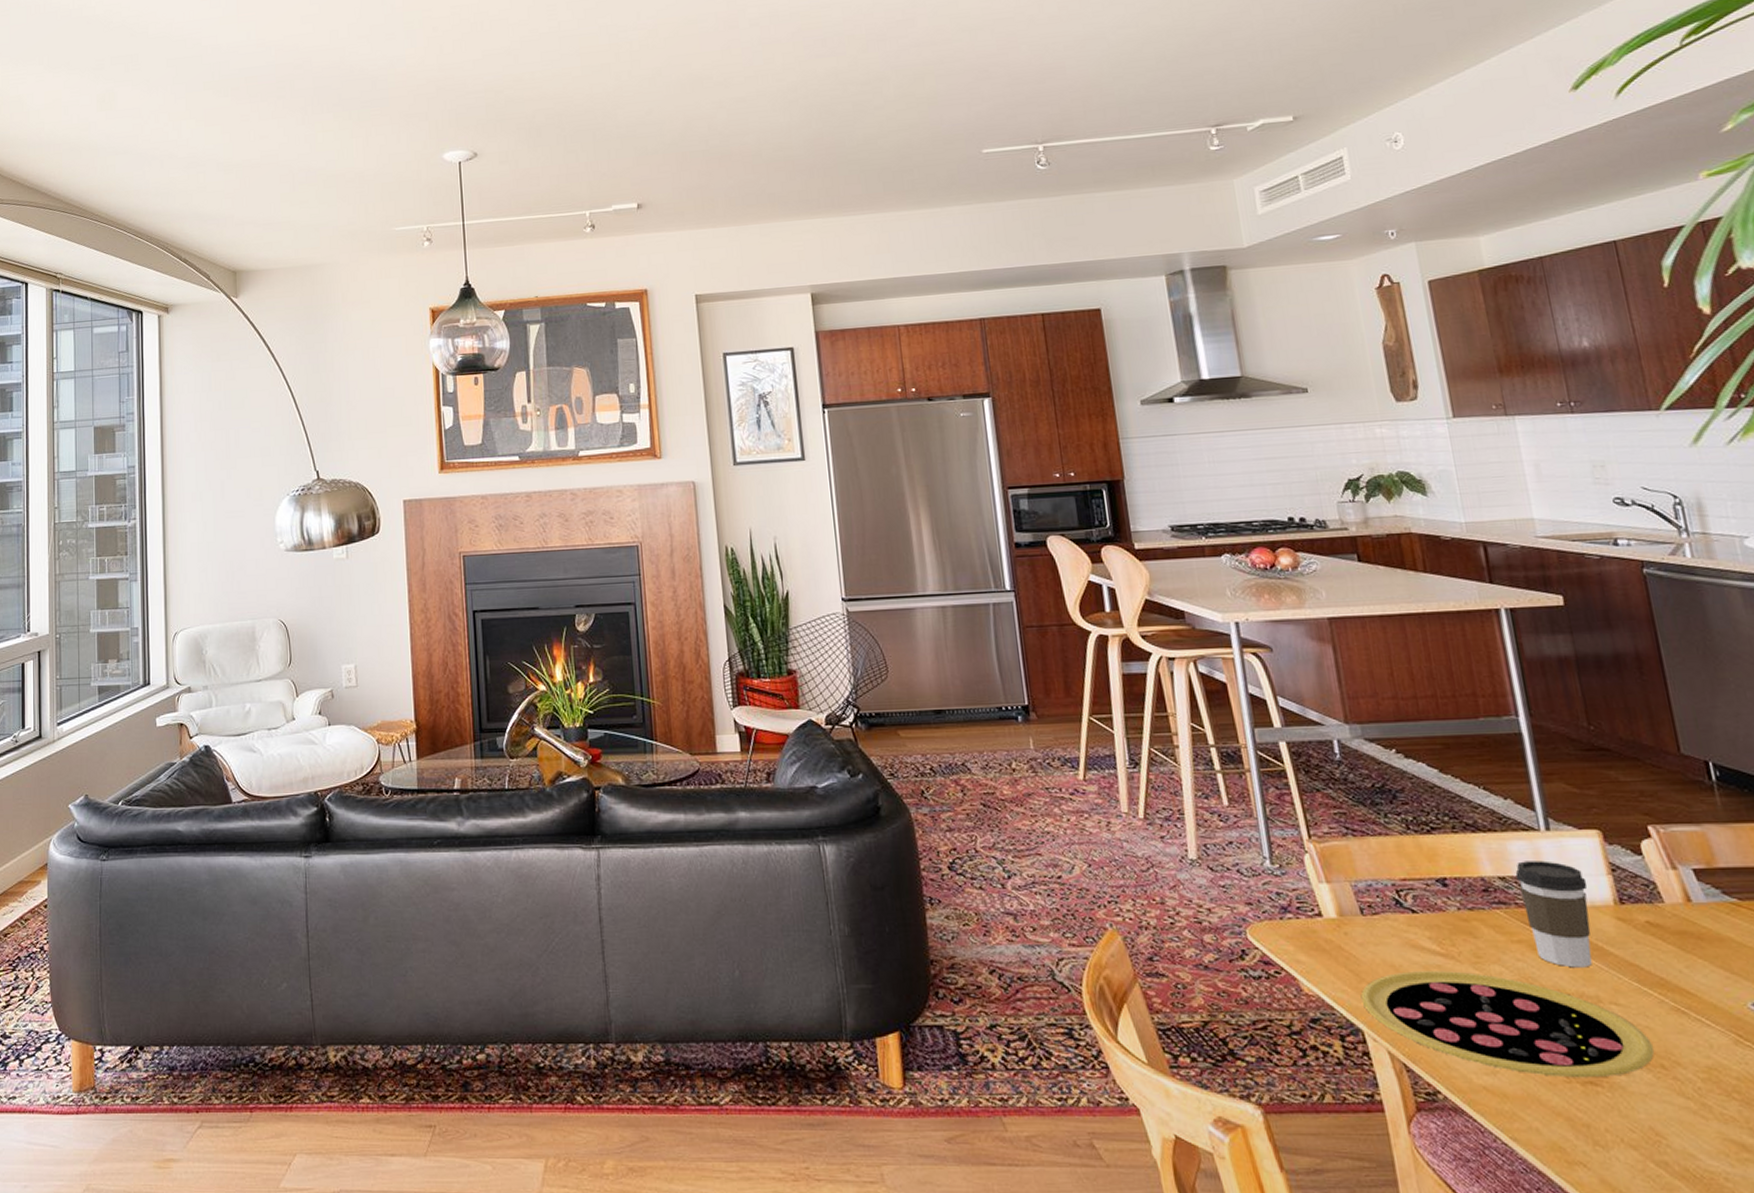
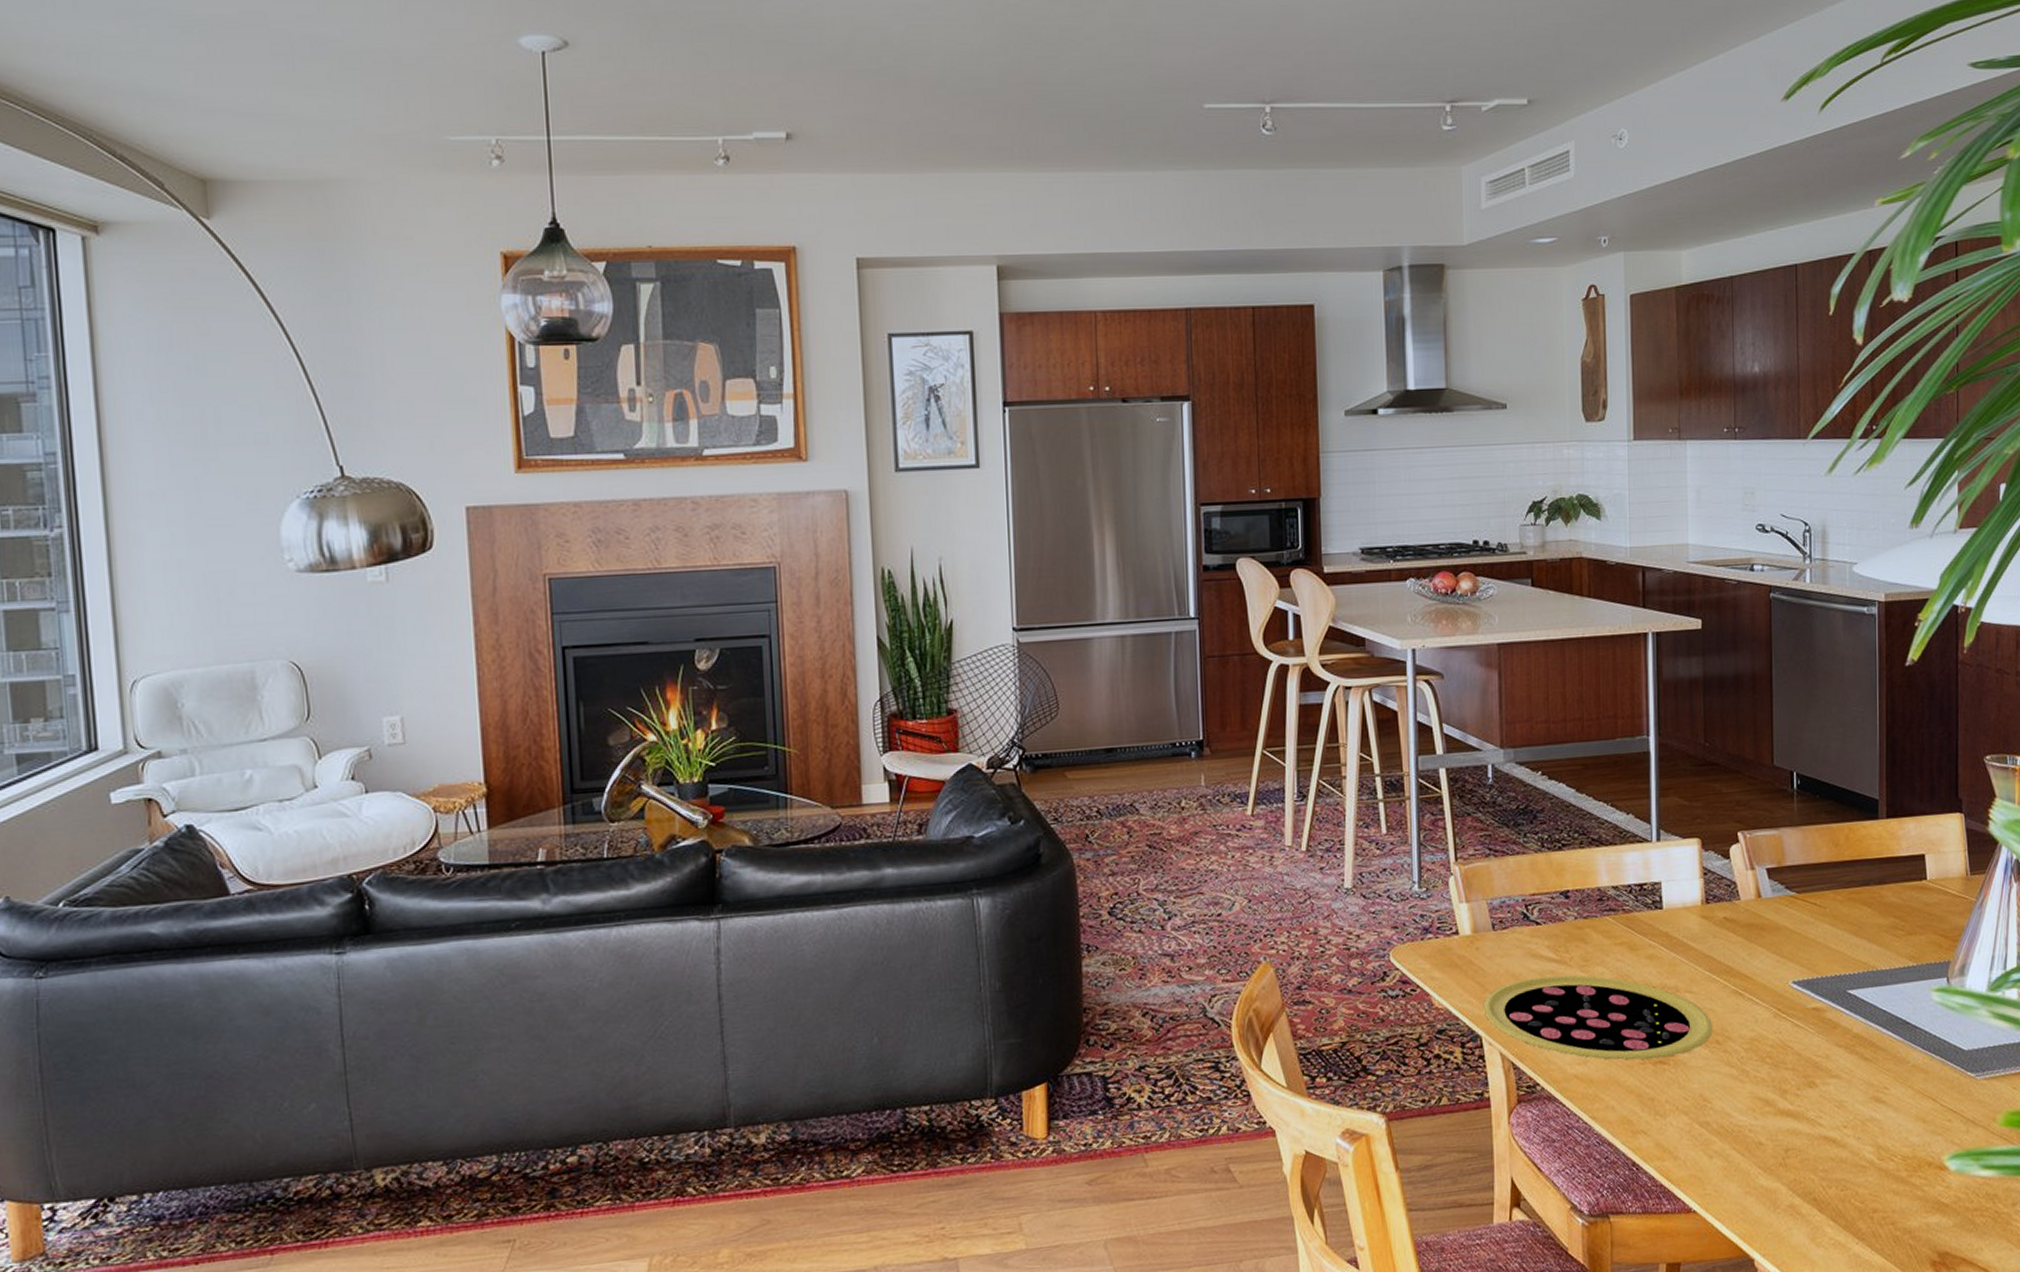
coffee cup: present [1515,860,1592,968] -> none [1626,869,1683,964]

